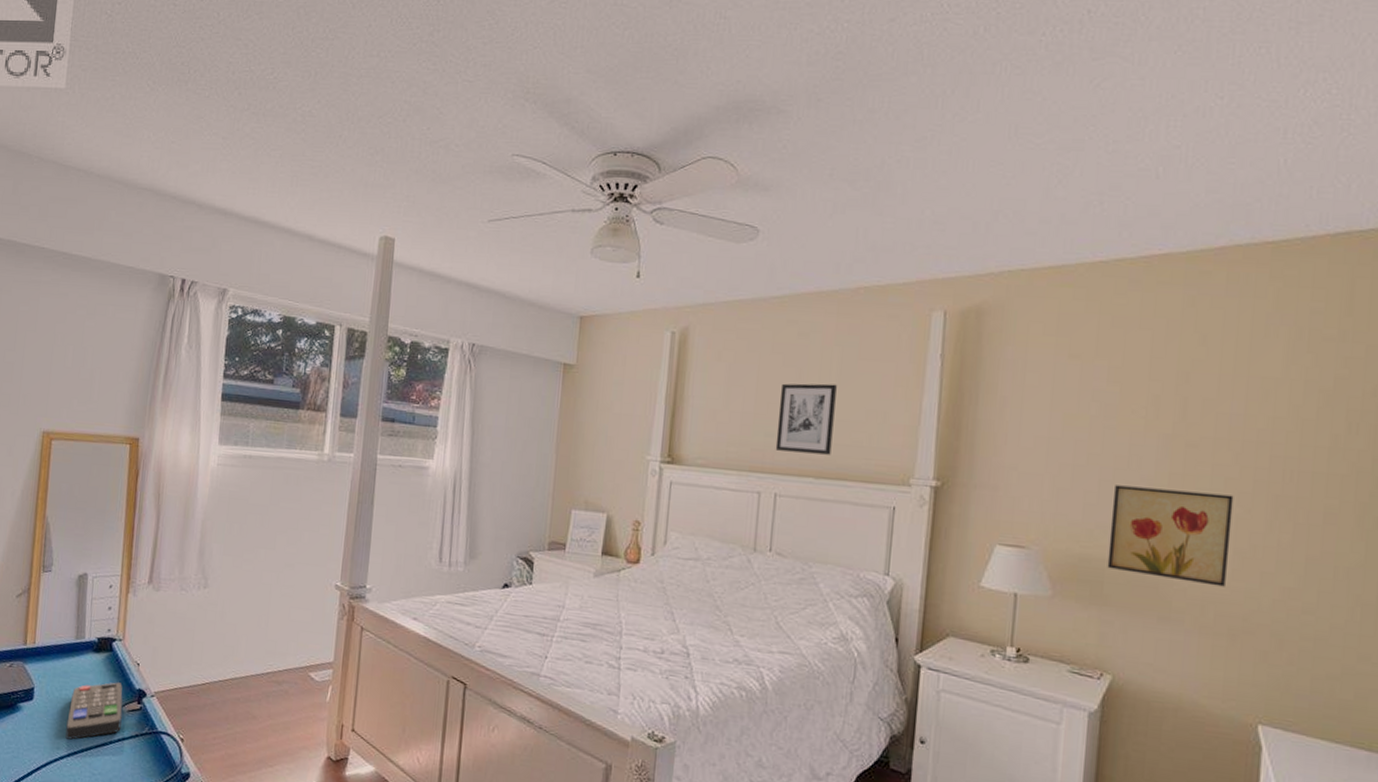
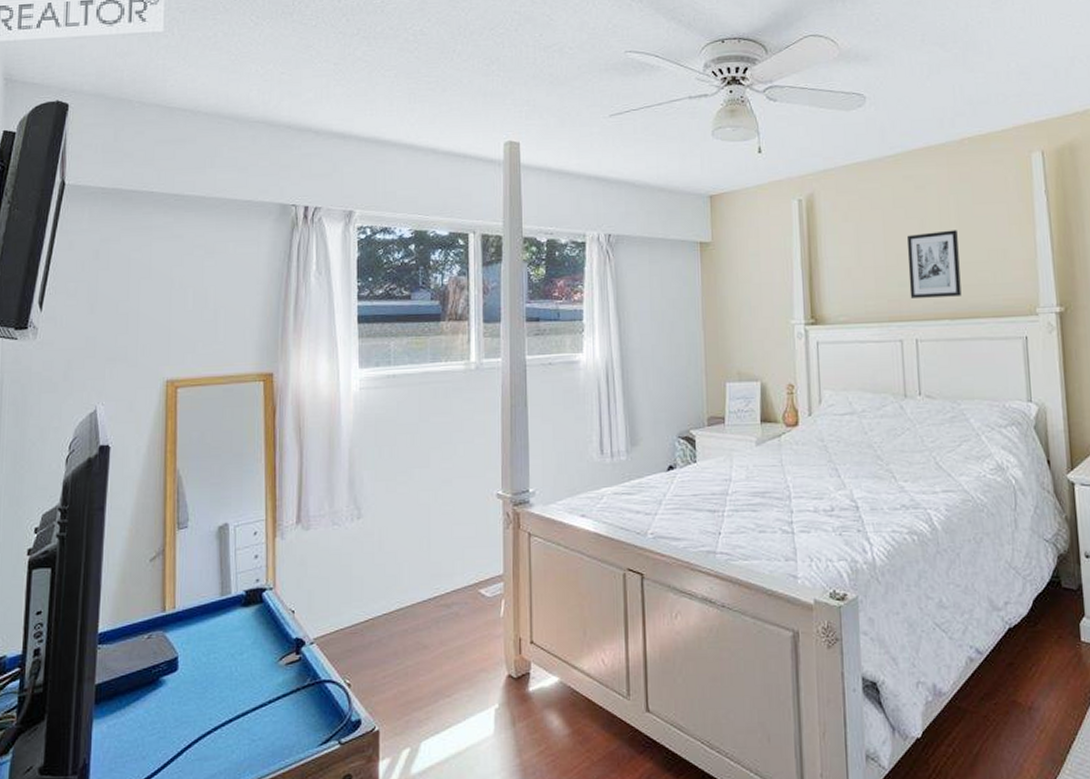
remote control: present [65,682,123,740] -> none [218,635,280,707]

